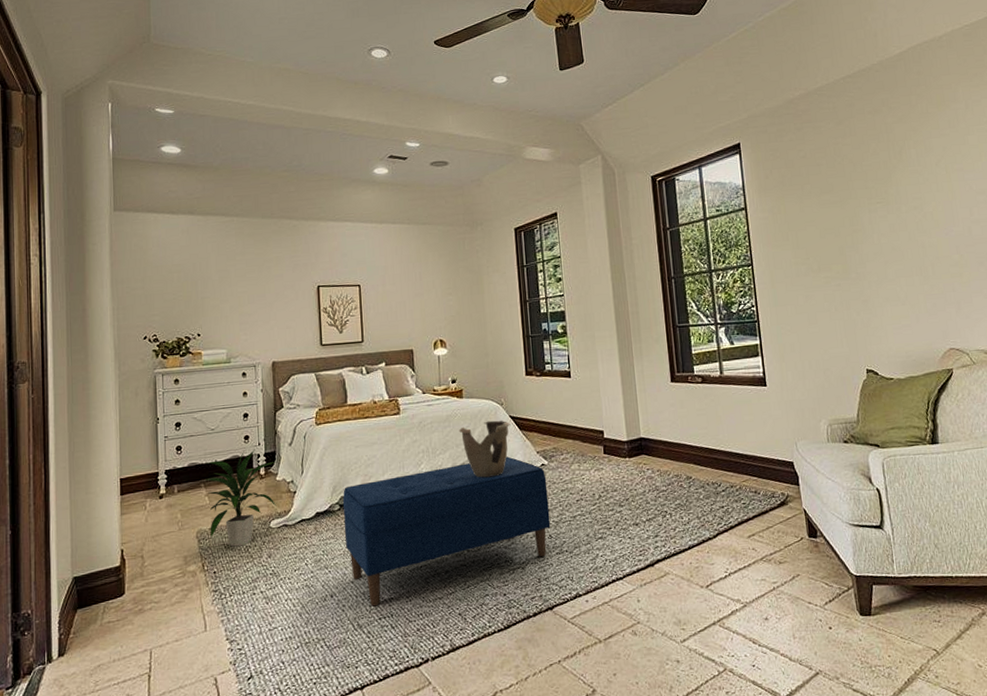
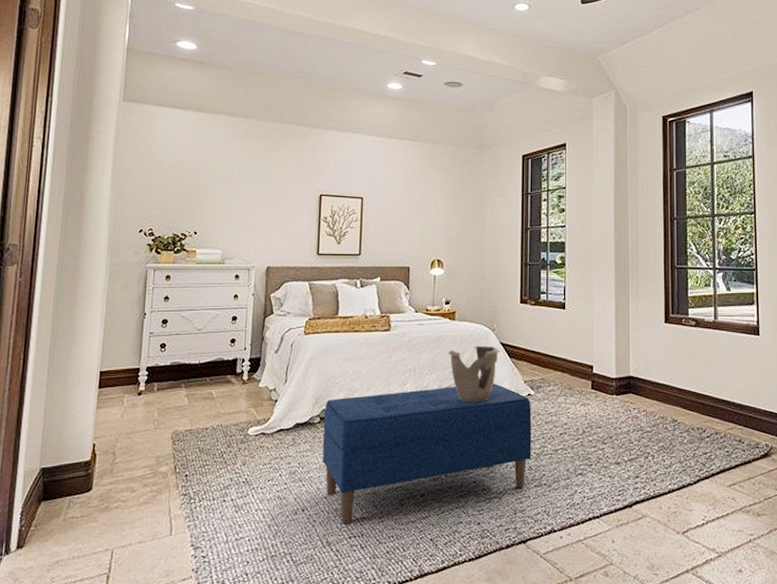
indoor plant: present [205,449,277,547] -> none [185,353,259,451]

